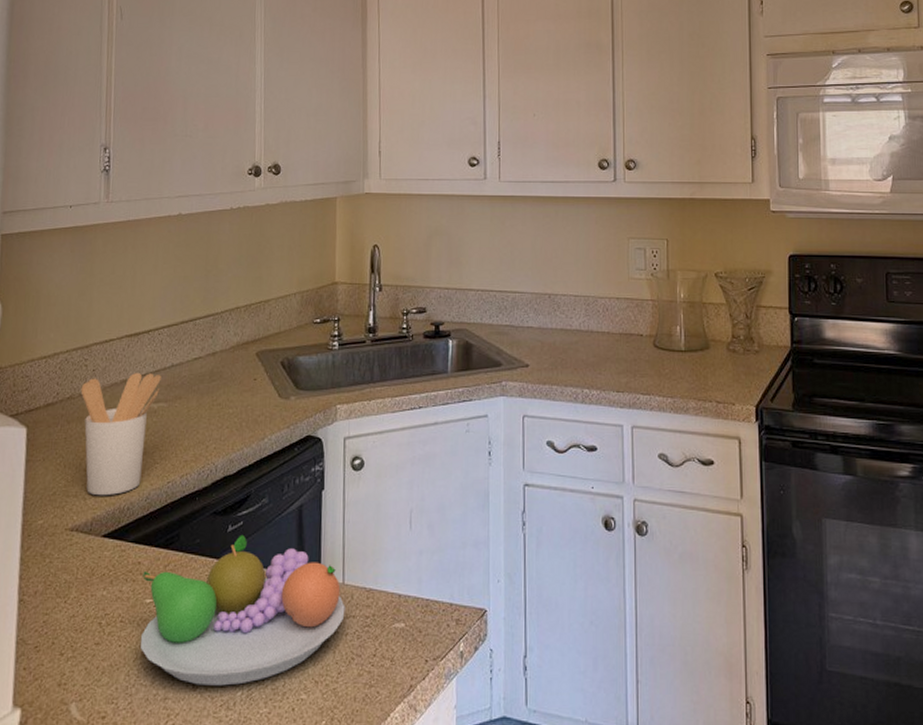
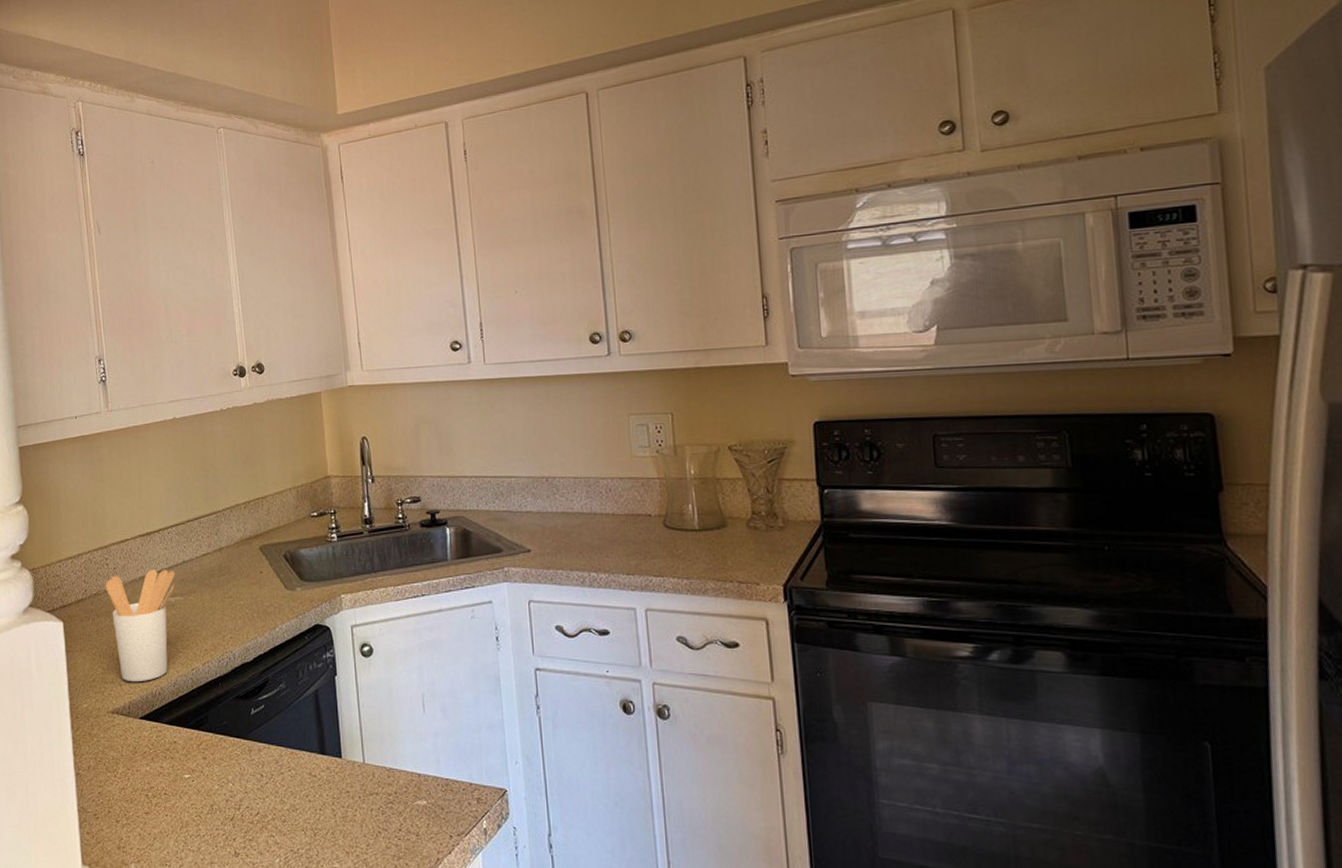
fruit bowl: present [141,534,345,686] -> none [179,717,368,854]

